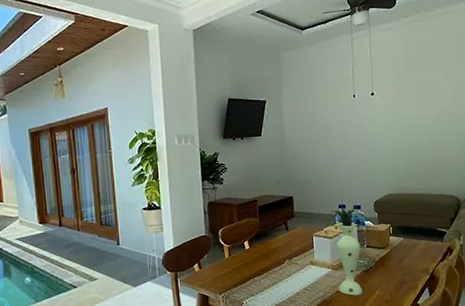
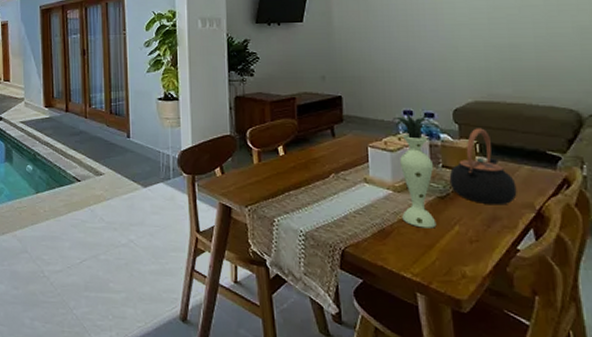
teapot: none [371,214,418,273] -> present [449,128,517,206]

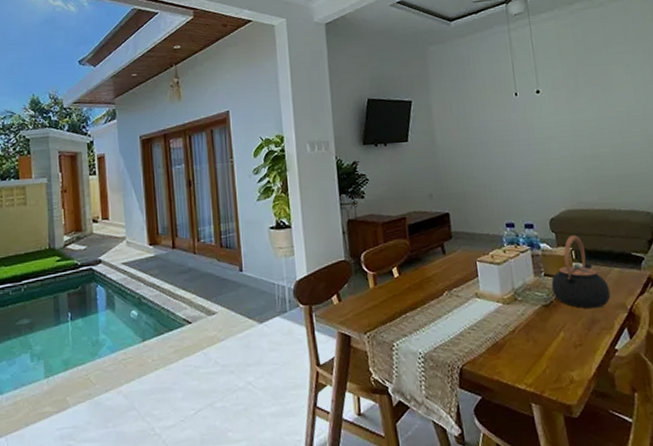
vase: present [392,112,443,228] -> none [496,225,544,338]

